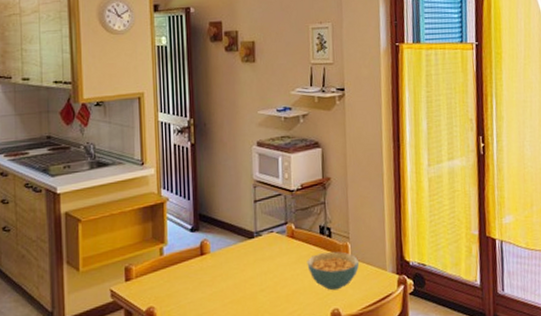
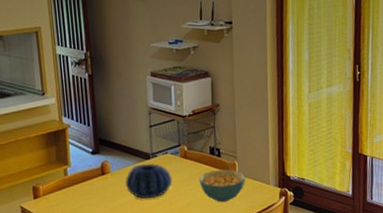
decorative bowl: none [225,243,278,285] -> present [125,164,173,199]

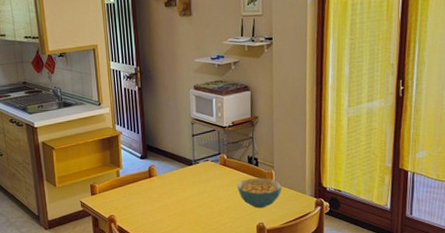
decorative bowl: present [125,164,173,199] -> none [169,169,213,201]

